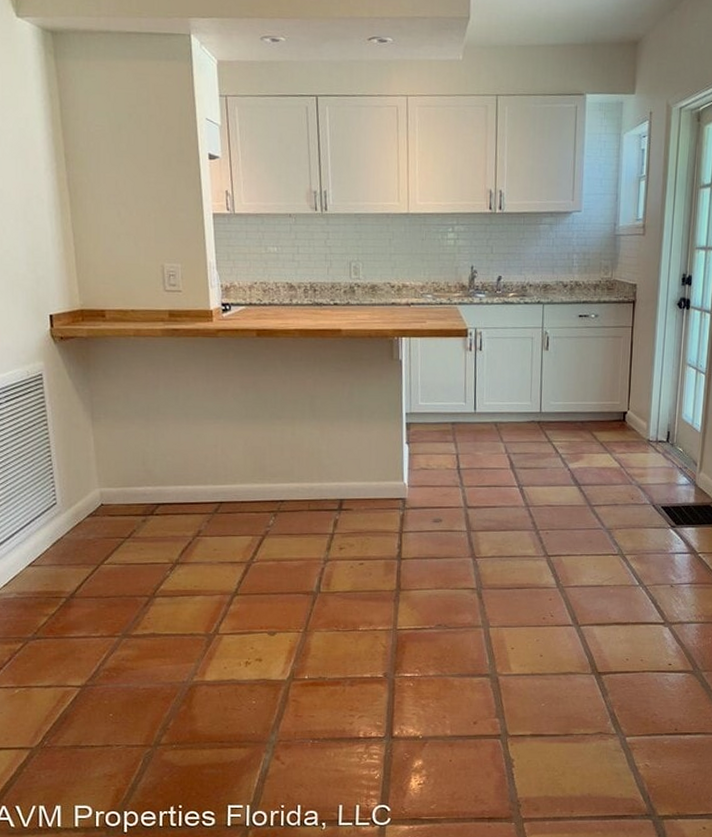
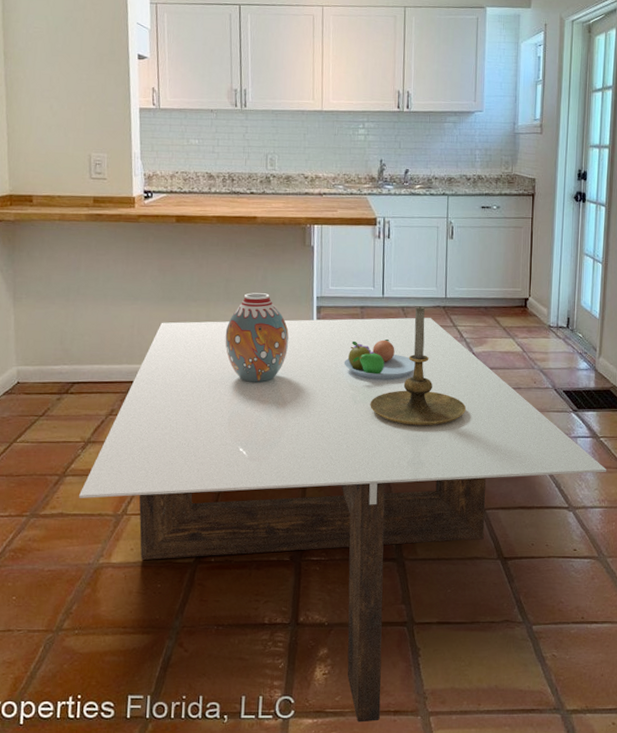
dining table: none [170,433,704,829] -> present [79,318,606,723]
vase: none [312,409,378,503] -> present [225,293,289,384]
fruit bowl: none [435,456,509,498] -> present [344,339,416,380]
candle holder: none [462,421,562,544] -> present [370,306,467,426]

